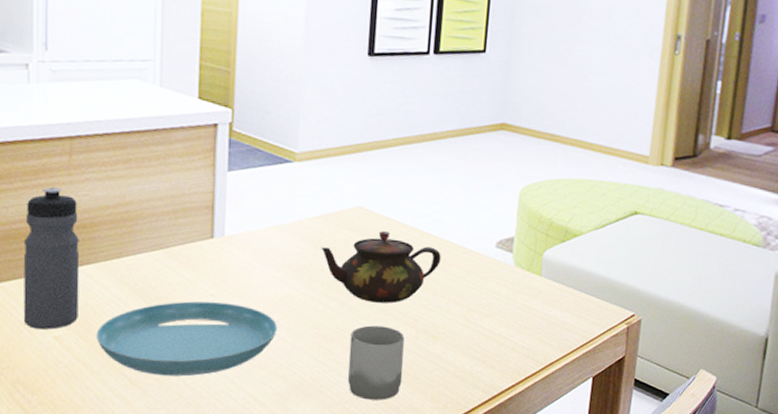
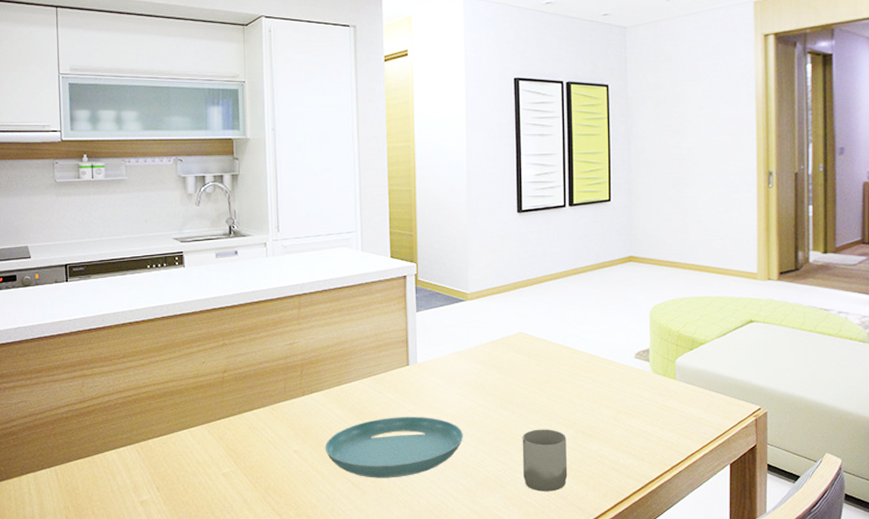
water bottle: present [23,187,80,330] -> none [268,334,311,445]
teapot: present [321,231,441,303] -> none [493,351,590,410]

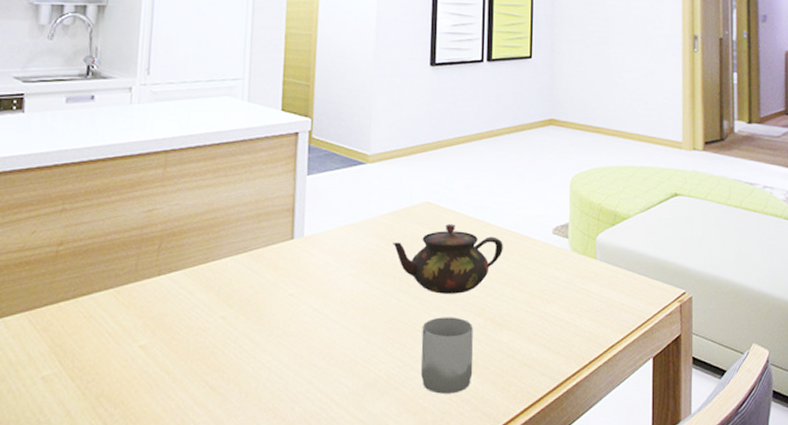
saucer: present [325,417,463,478] -> none [180,302,353,380]
teapot: none [493,351,590,410] -> present [393,224,503,294]

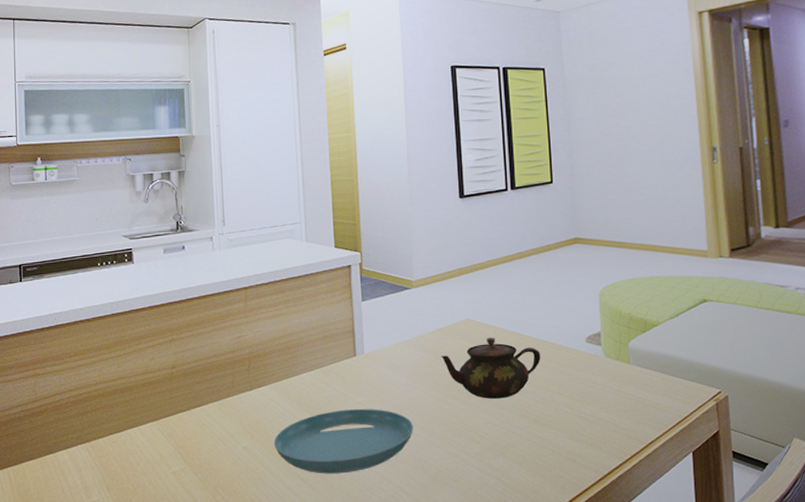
saucer: none [180,302,353,380] -> present [273,409,413,474]
cup: present [421,317,473,394] -> none [474,419,523,485]

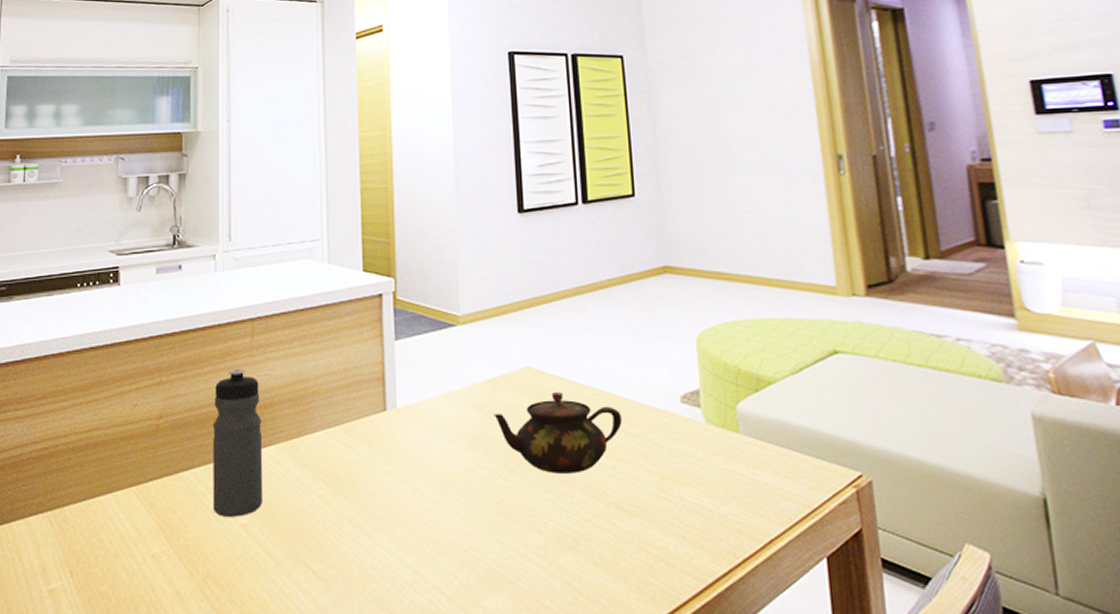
water bottle: none [216,328,260,441] -> present [212,369,263,517]
saucer: present [273,409,413,474] -> none [279,480,457,567]

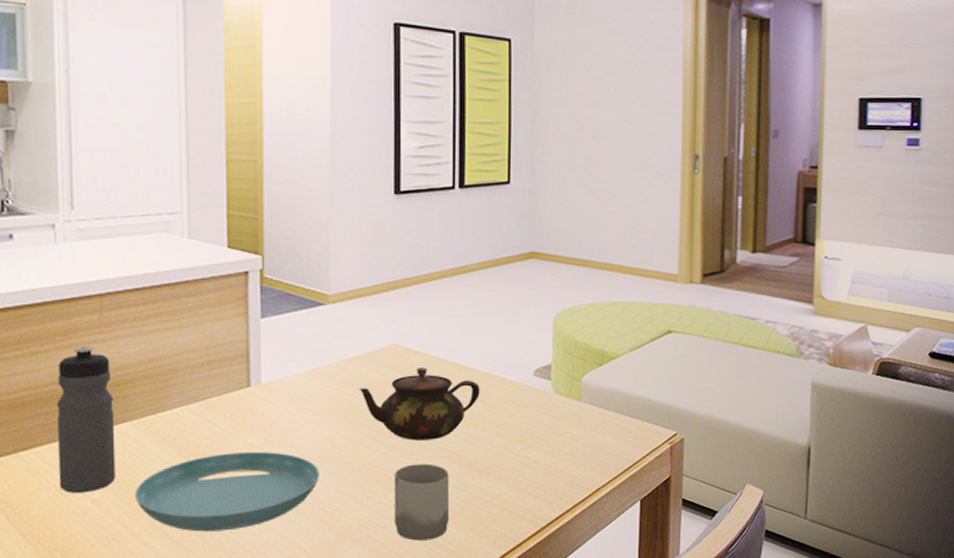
saucer: none [279,480,457,567] -> present [134,452,319,532]
cup: none [535,500,600,592] -> present [394,464,450,541]

